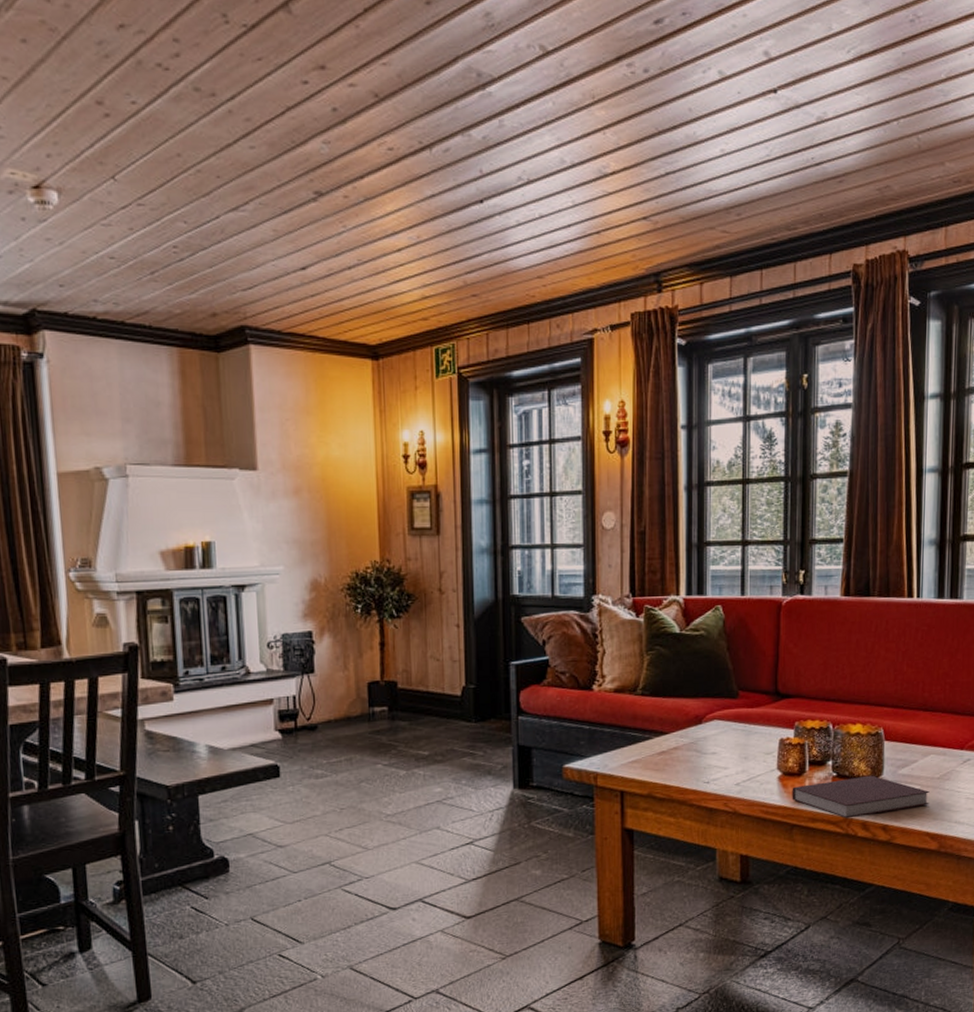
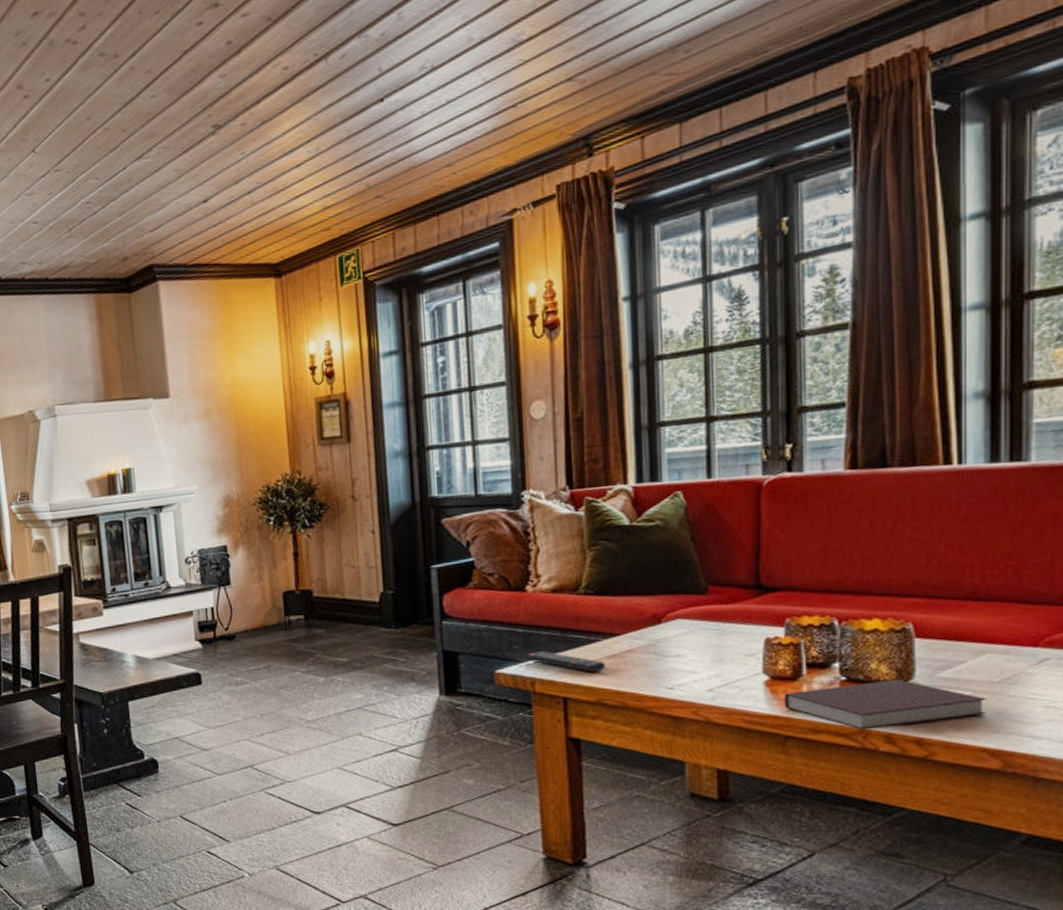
remote control: none [588,747,656,768] -> present [523,651,606,672]

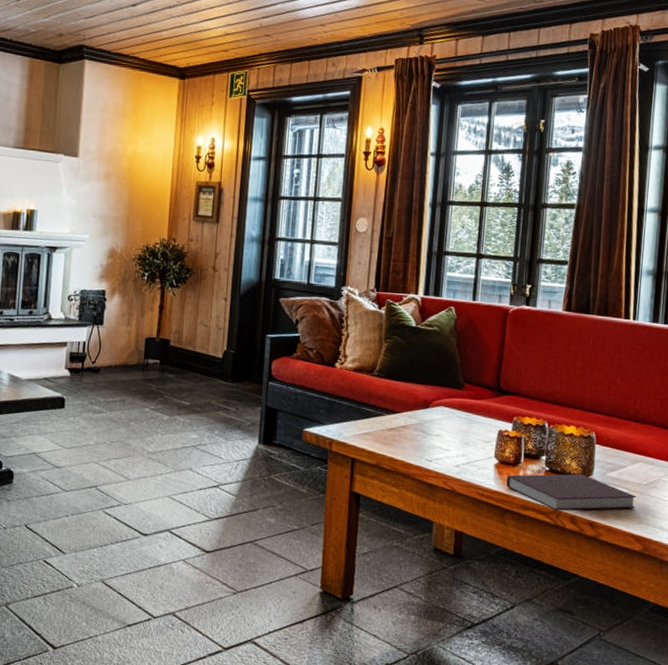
remote control: present [523,651,606,672] -> none [326,417,386,441]

